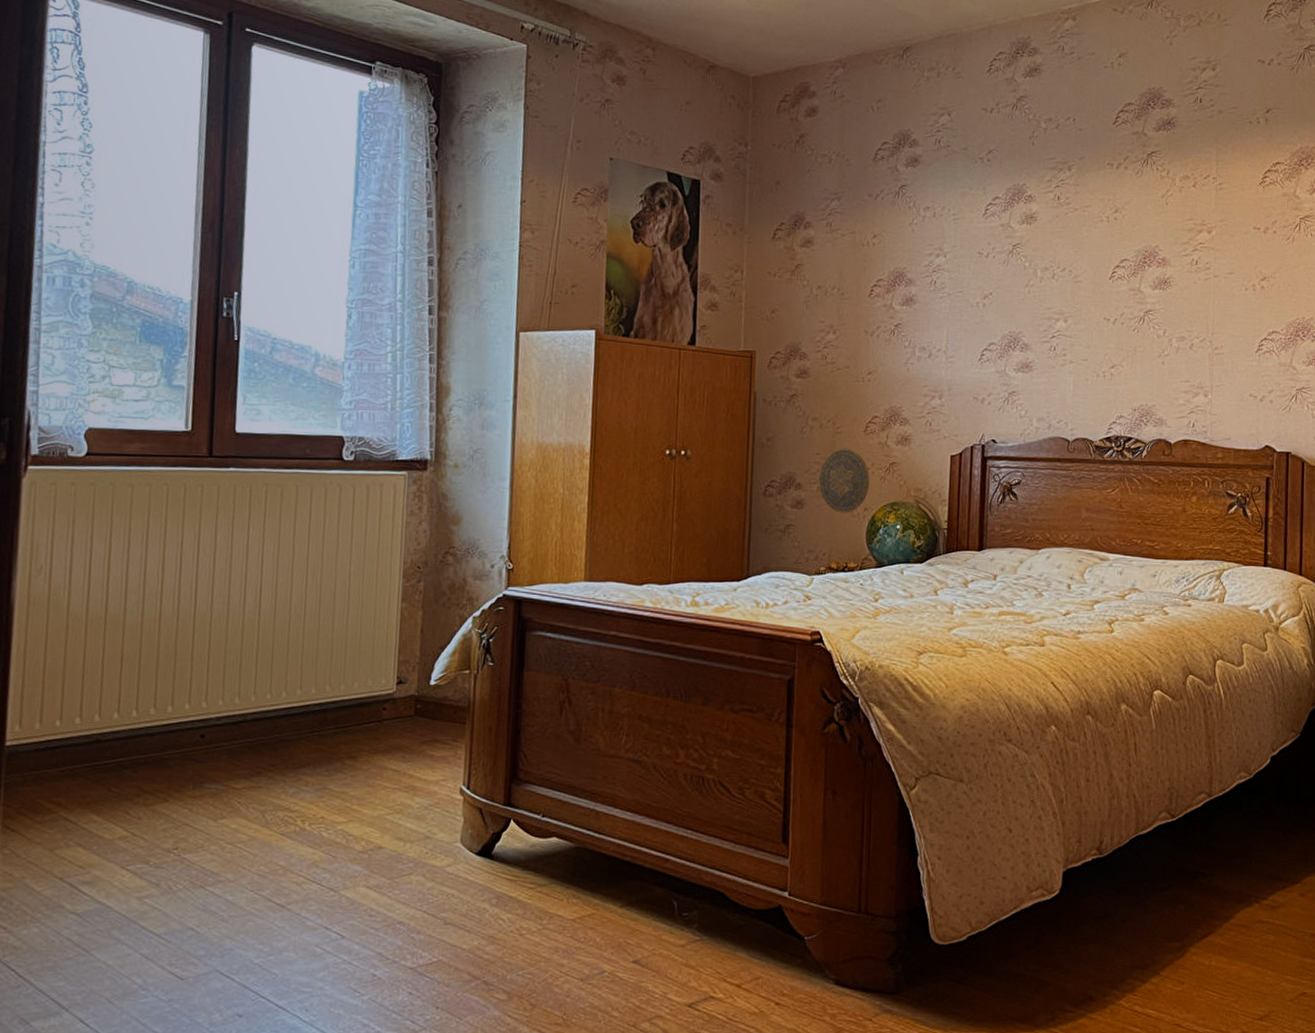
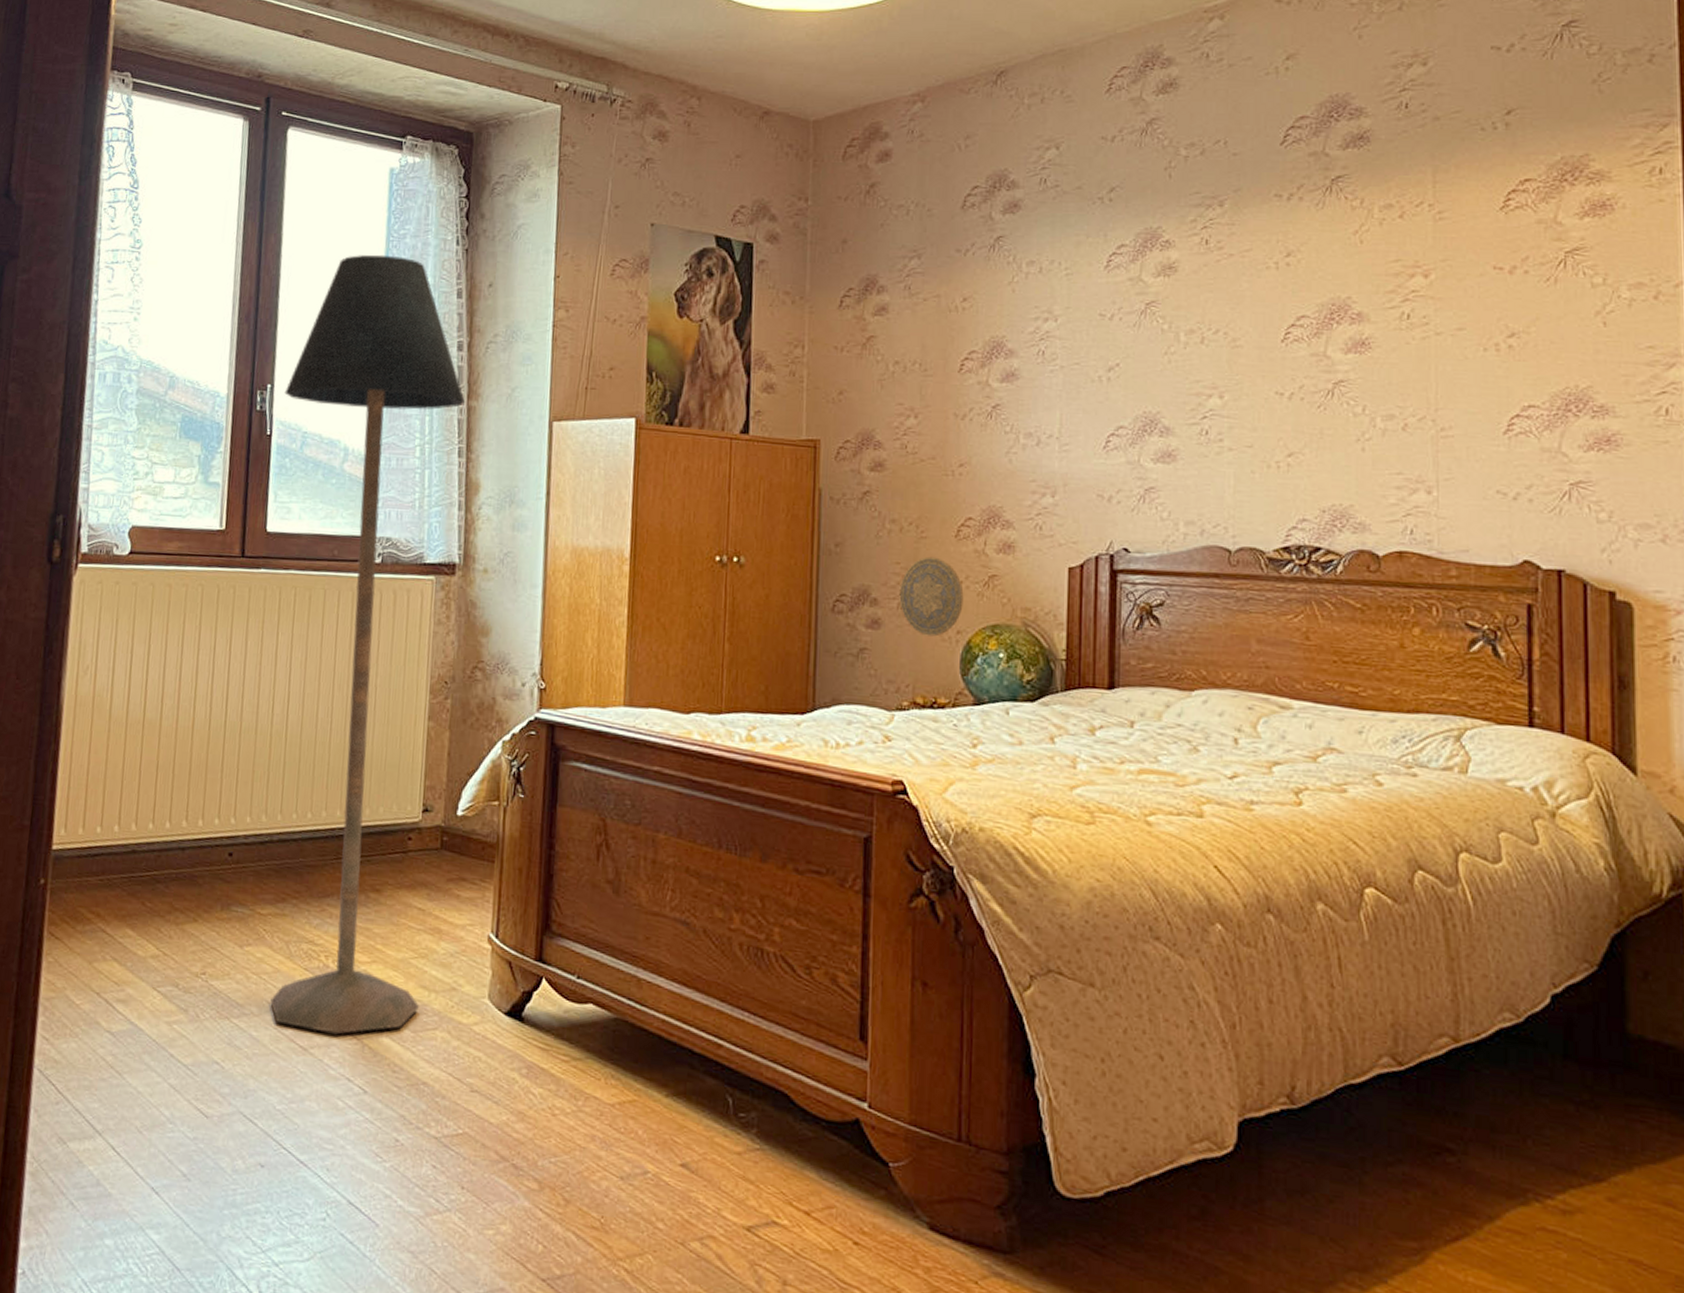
floor lamp: none [246,172,435,889] -> present [270,254,465,1035]

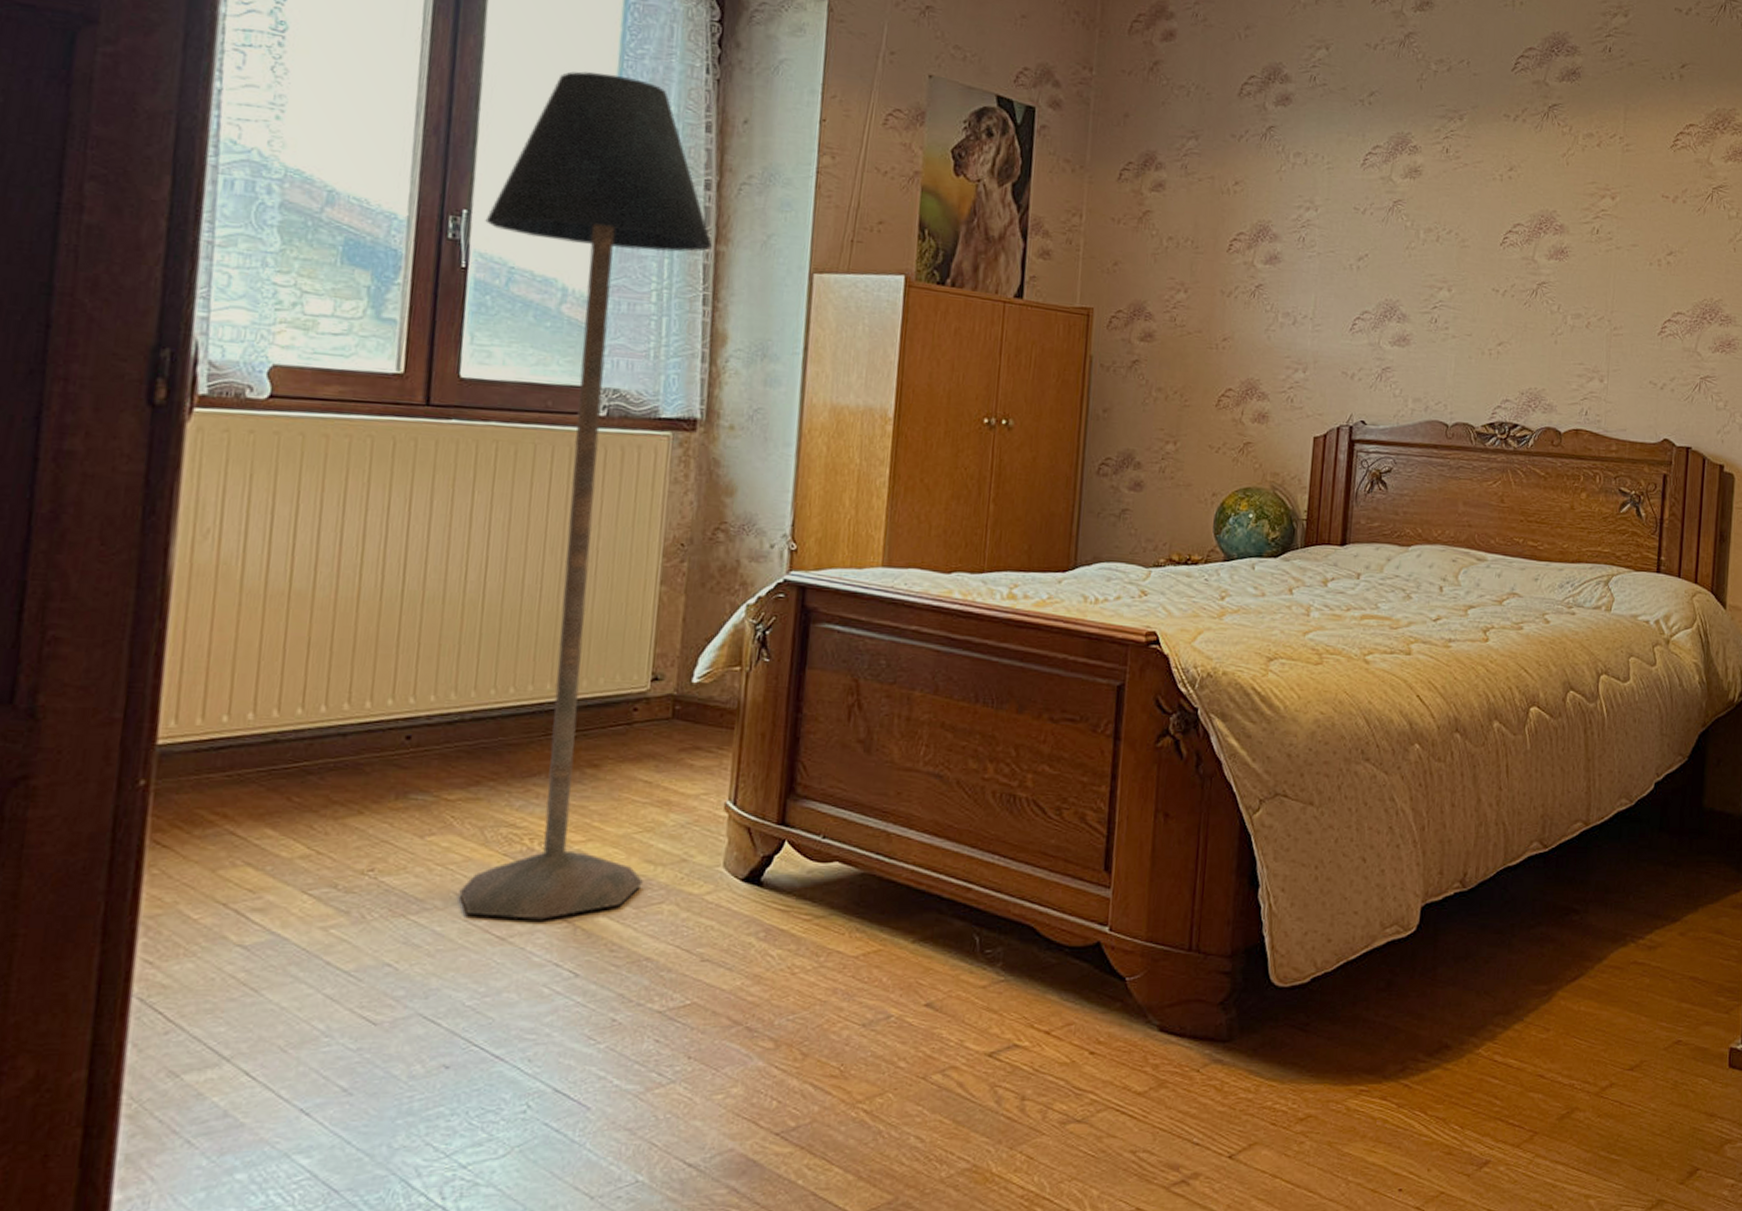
decorative plate: present [899,556,964,637] -> none [1161,424,1221,499]

